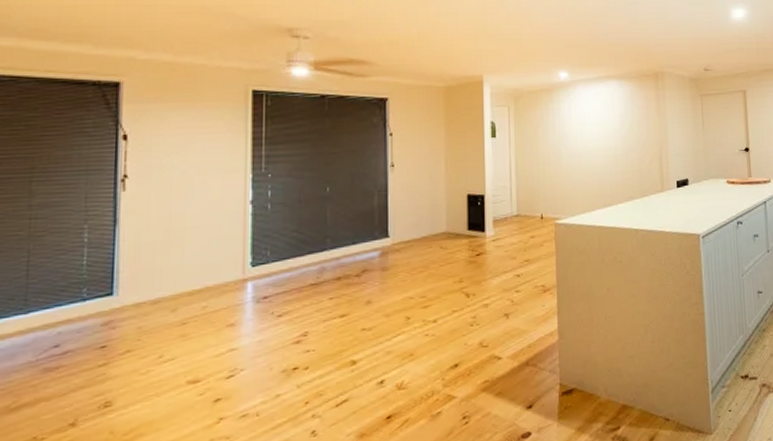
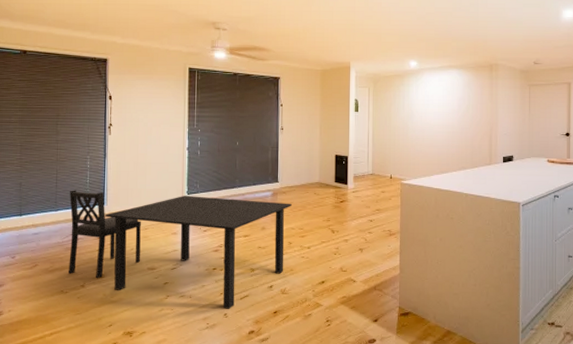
dining set: none [47,263,409,424] -> present [69,190,292,309]

